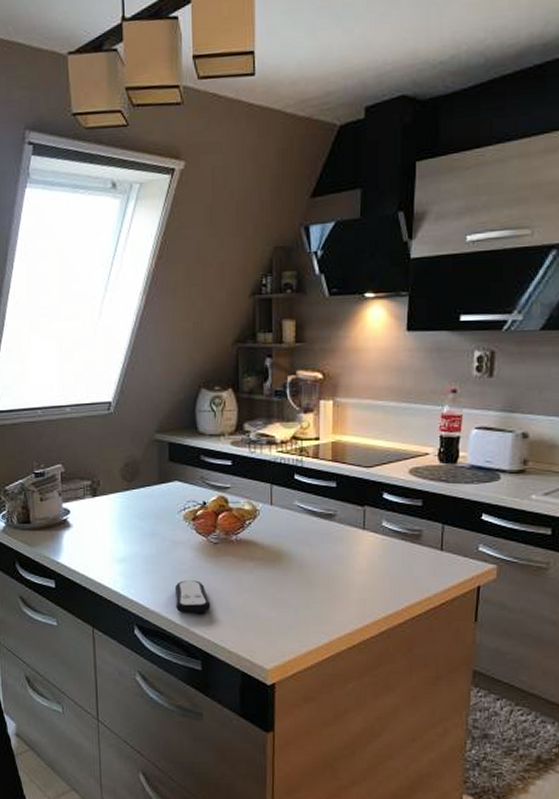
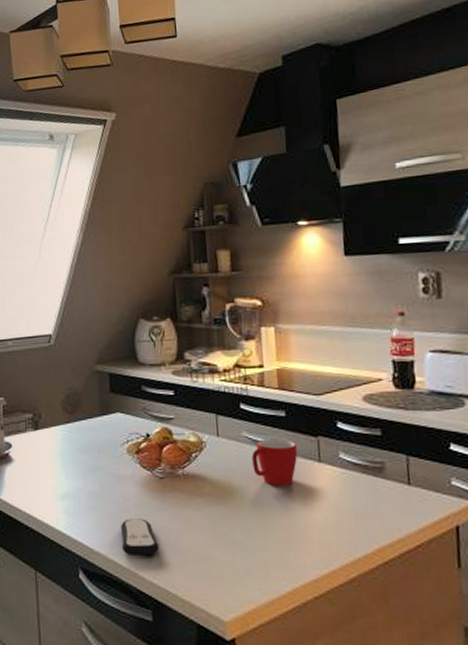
mug: none [302,508,345,551] -> present [252,438,298,486]

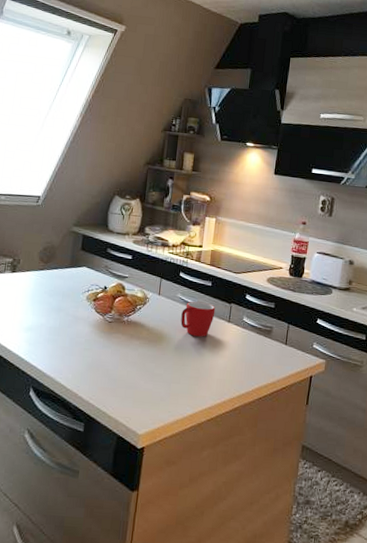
remote control: present [120,518,160,556] -> none [69,351,99,381]

